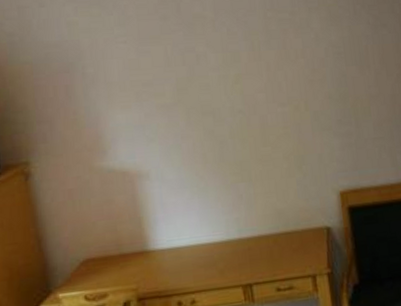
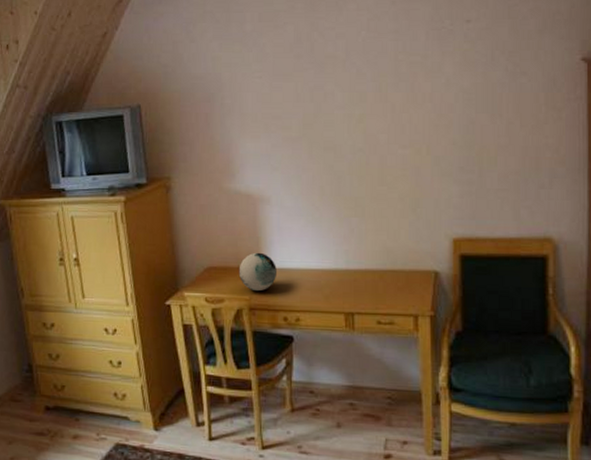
decorative orb: none [121,234,165,279] -> present [238,252,276,292]

